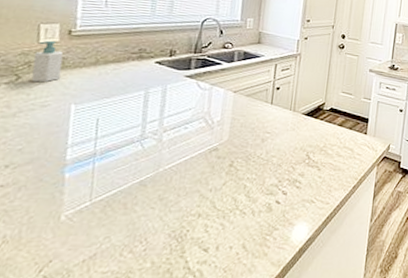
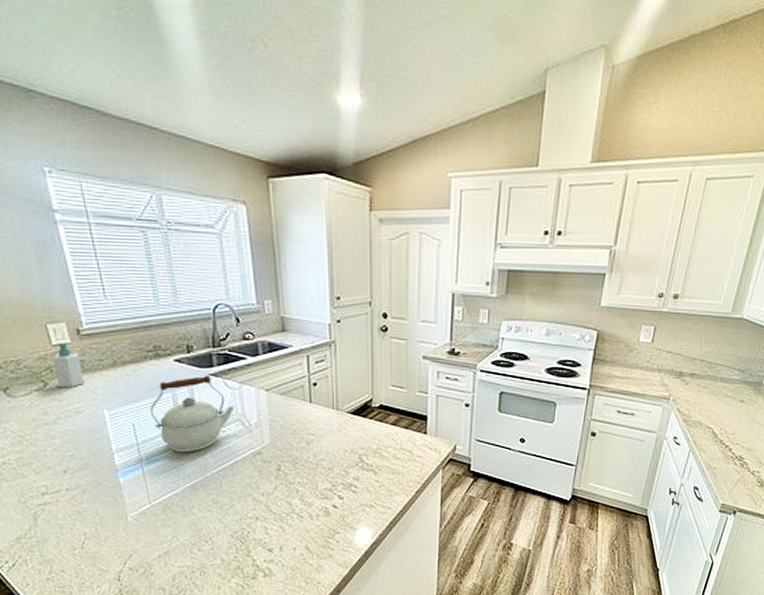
kettle: none [118,76,202,148] -> present [150,374,235,452]

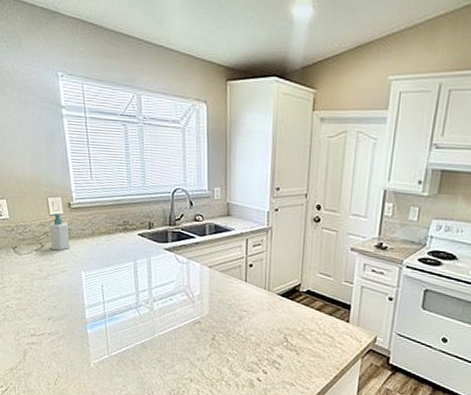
kettle: present [150,374,235,452] -> none [115,249,182,315]

